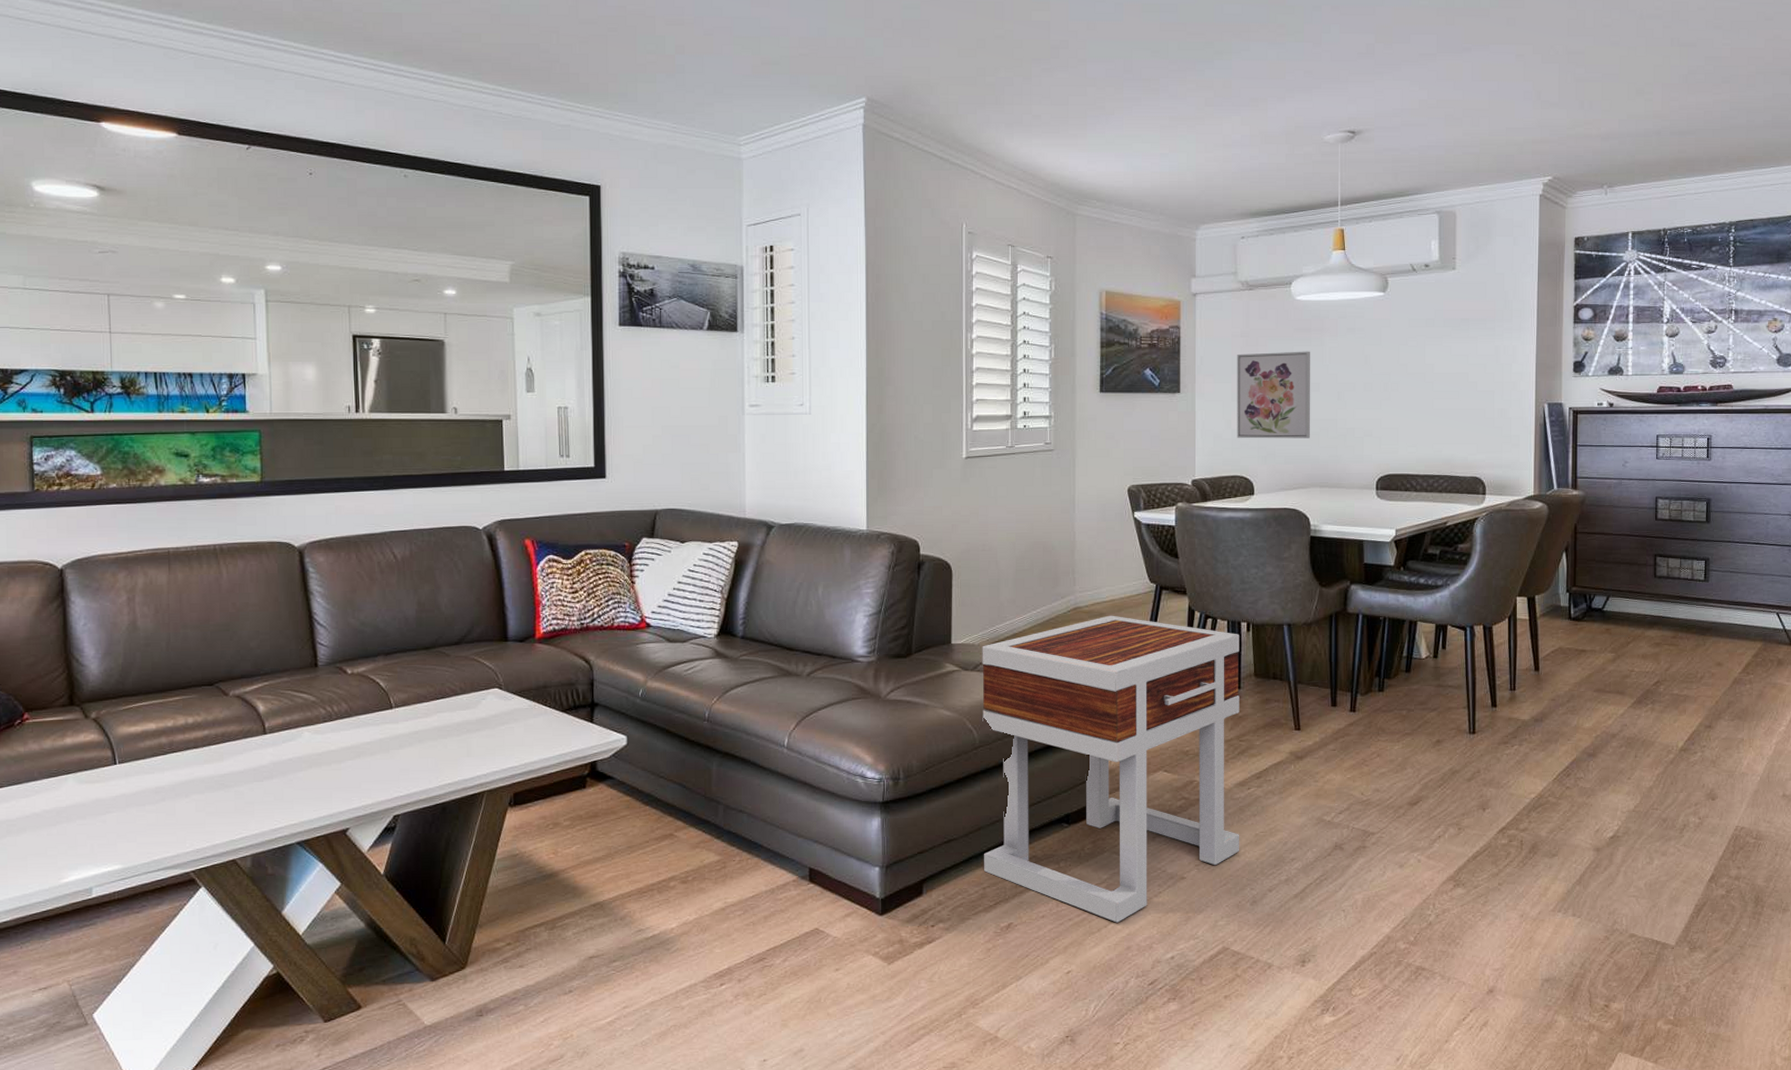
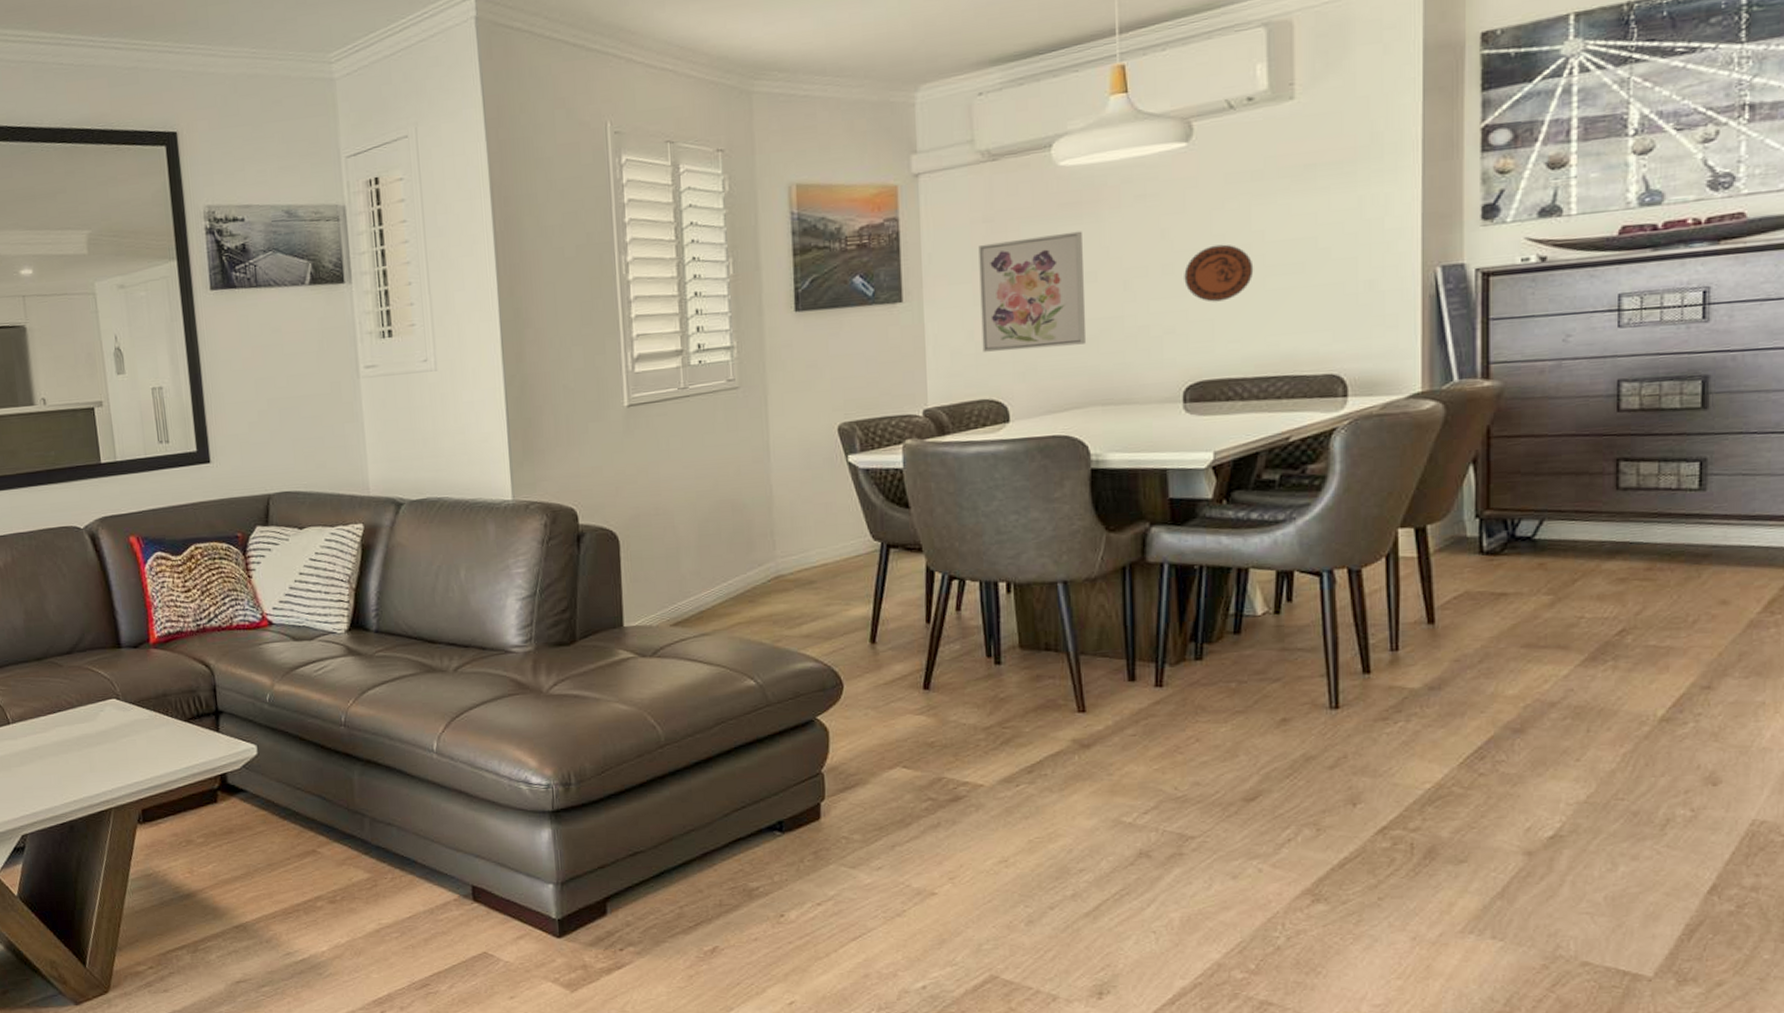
side table: present [982,615,1240,923] -> none [661,582,1009,947]
decorative plate: none [1379,372,1426,415] -> present [1184,244,1254,302]

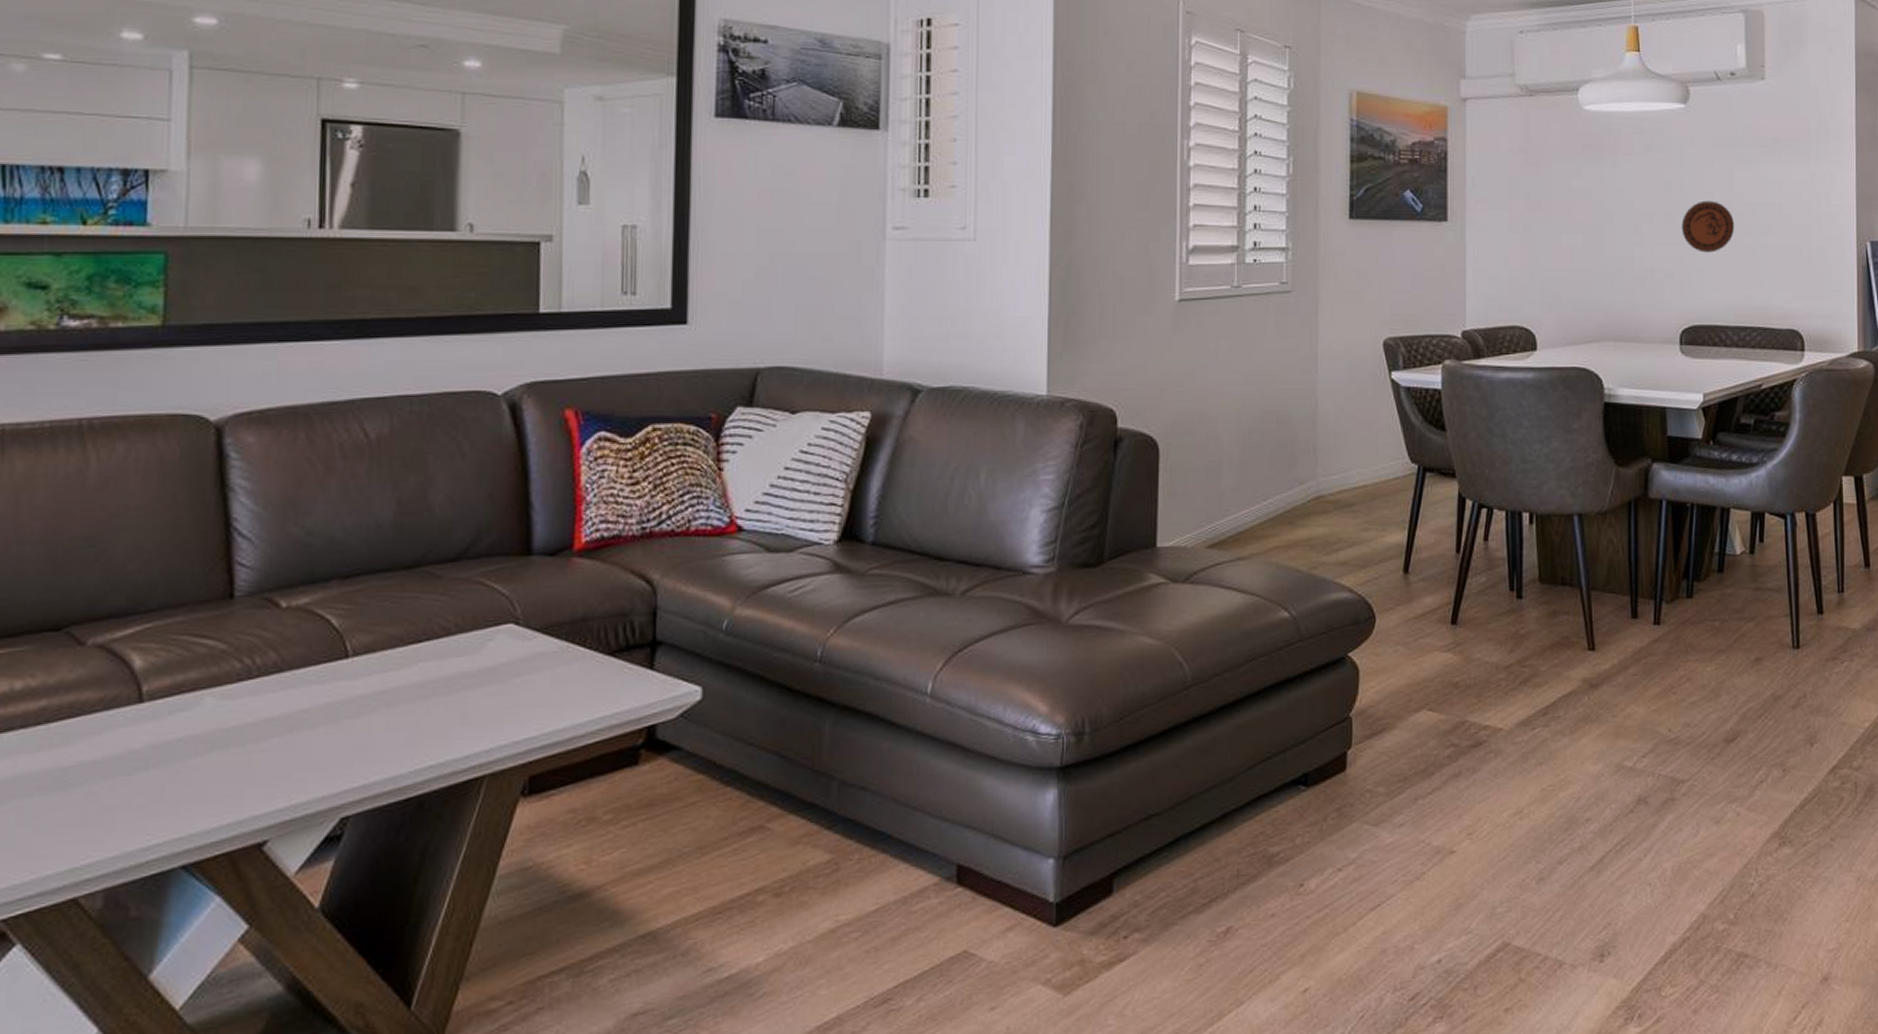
wall art: present [978,231,1087,352] -> none [1515,172,1603,280]

